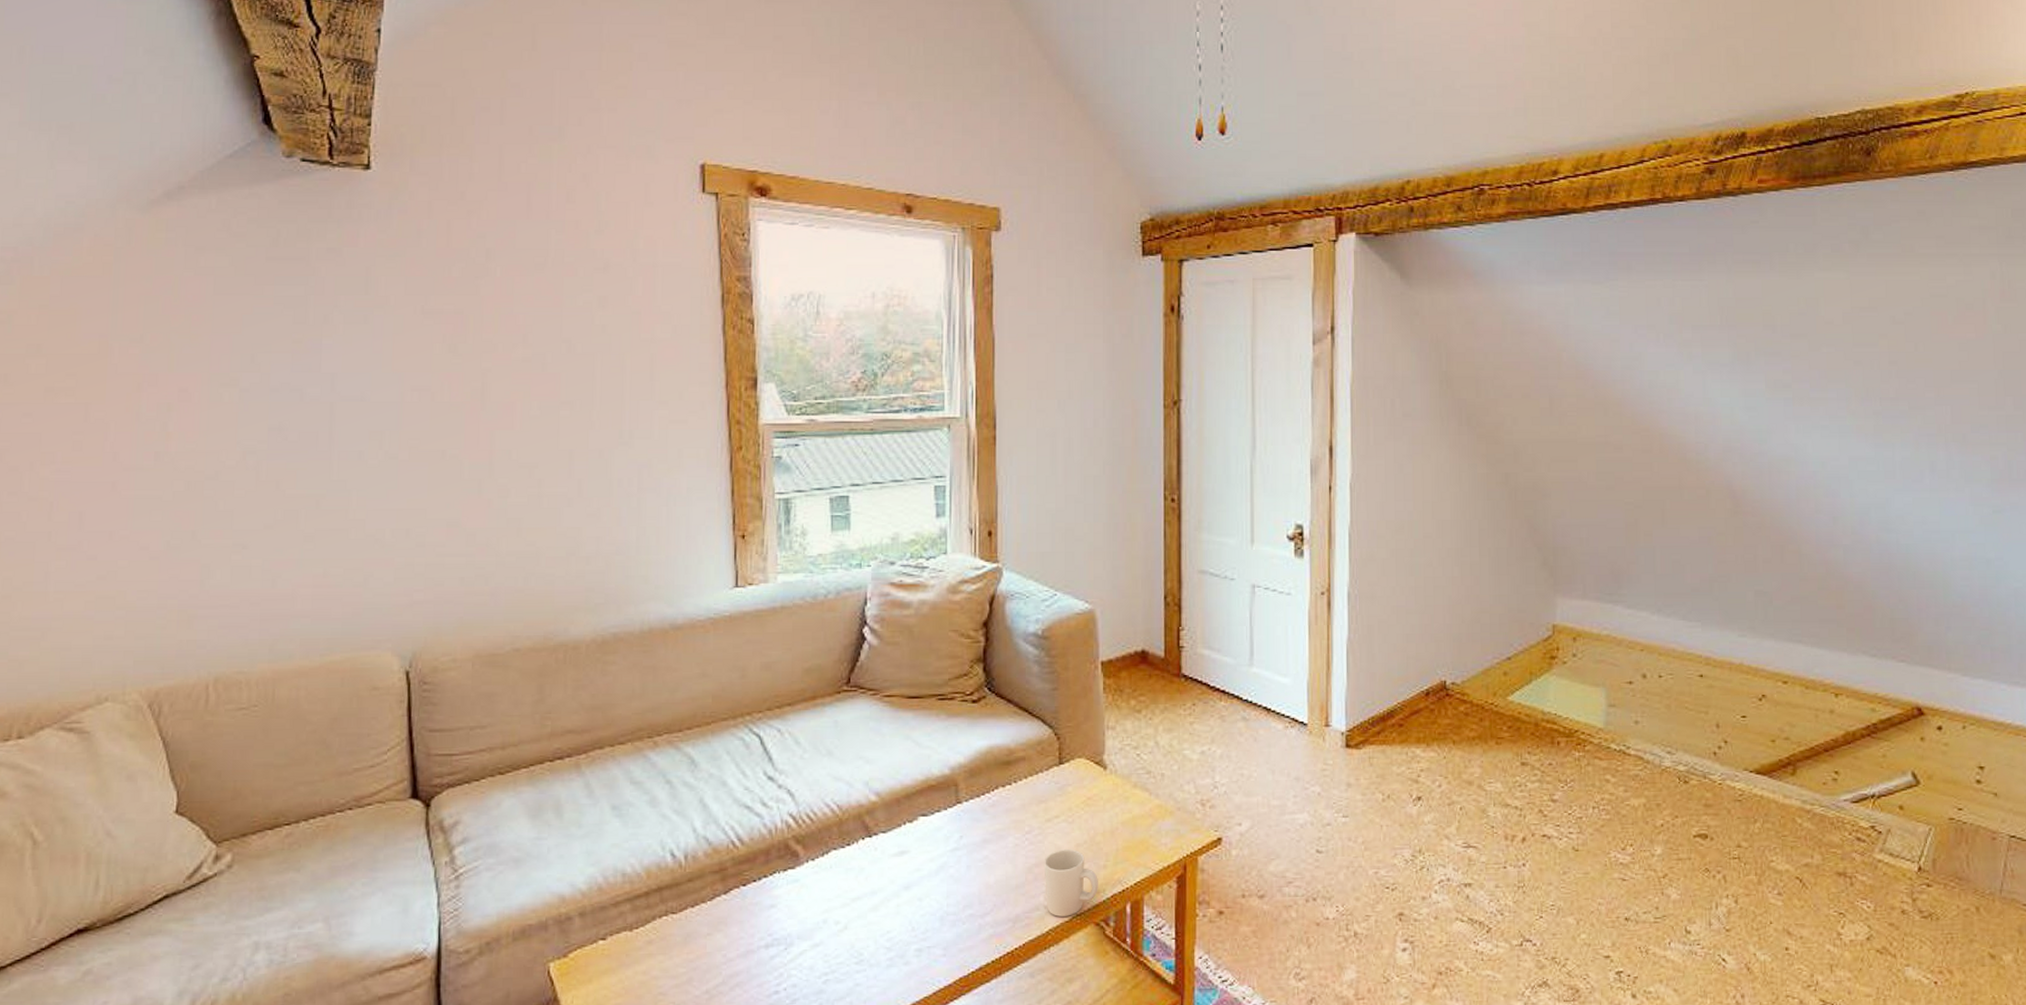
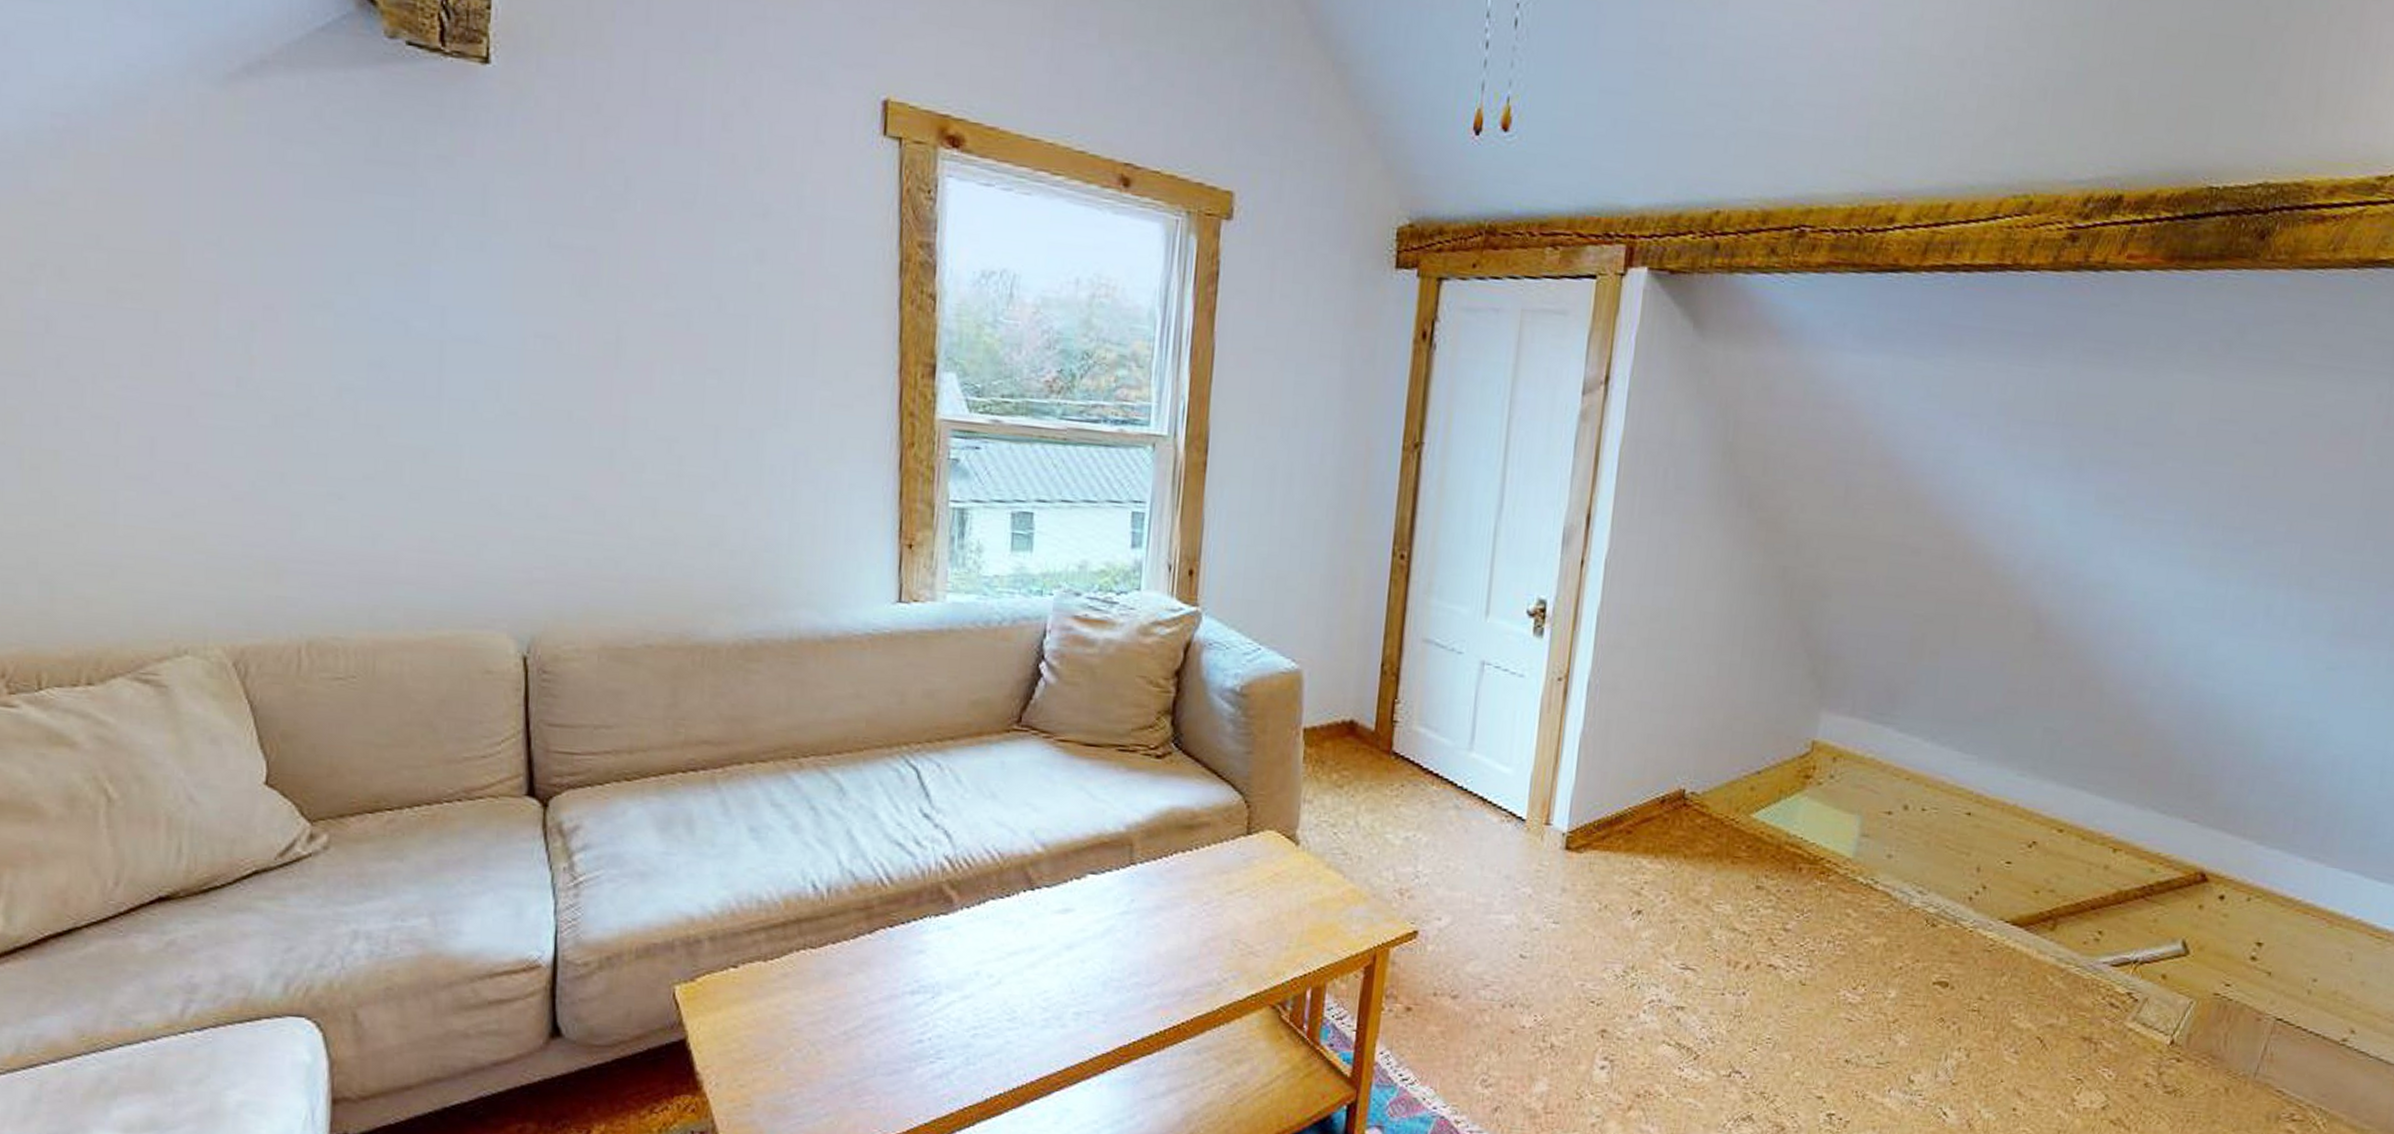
mug: present [1043,849,1098,917] -> none [1220,925,1279,996]

